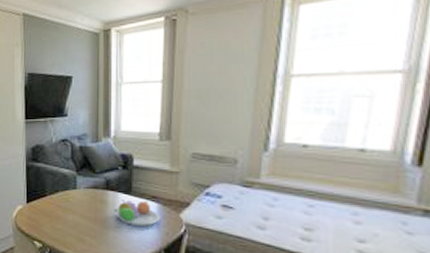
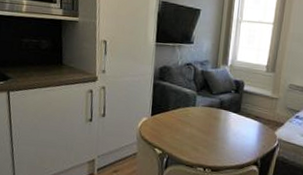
fruit bowl: present [114,199,161,227] -> none [224,117,261,140]

